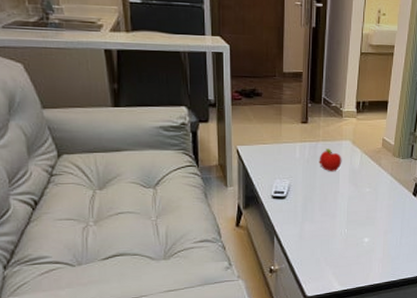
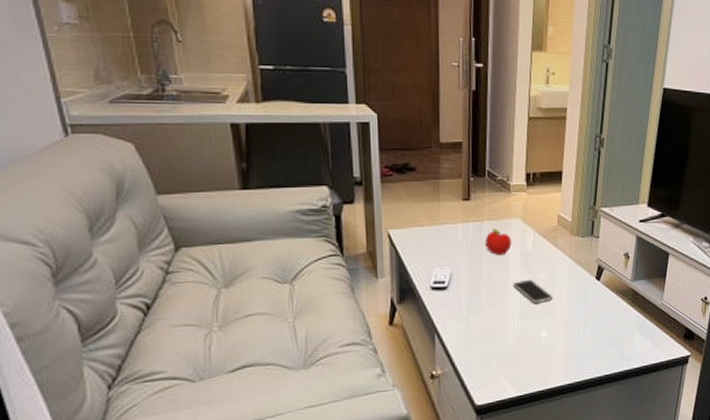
smartphone: none [342,193,375,213] -> present [513,279,553,303]

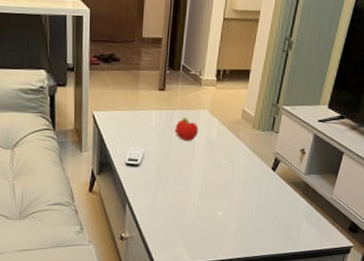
smartphone: present [513,279,553,303] -> none [196,164,231,186]

